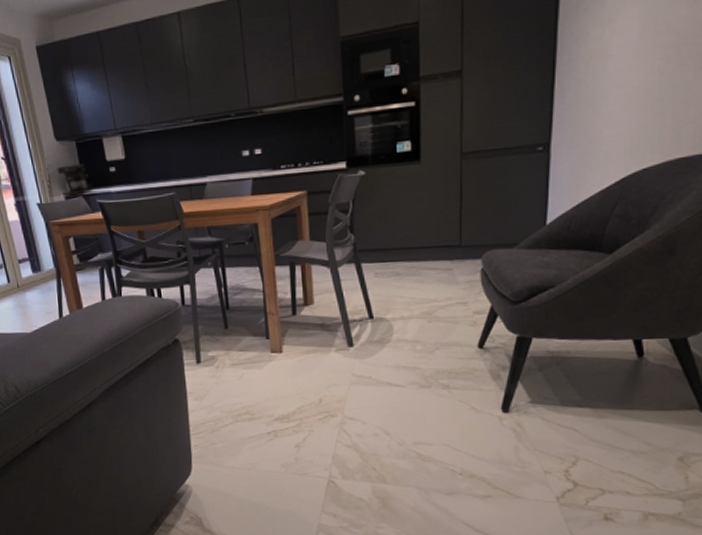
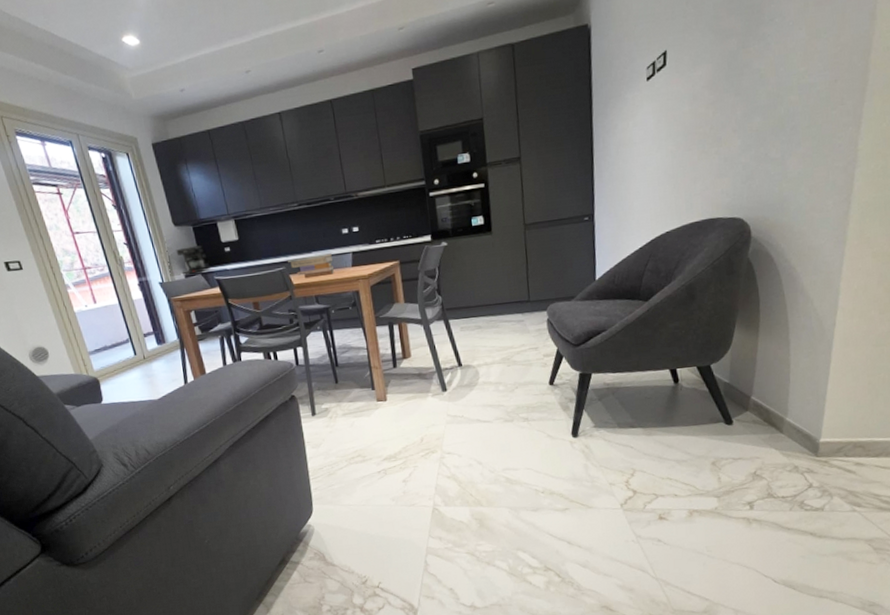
books: none [179,178,232,207] -> present [288,253,335,279]

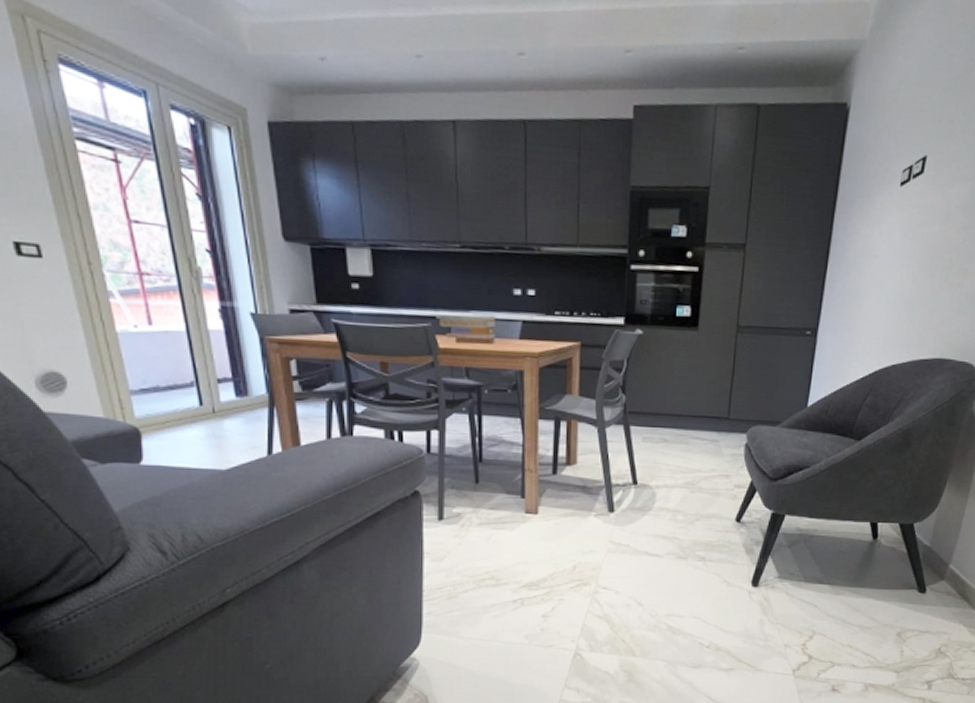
coffee maker: present [176,245,211,275] -> none [282,272,329,310]

